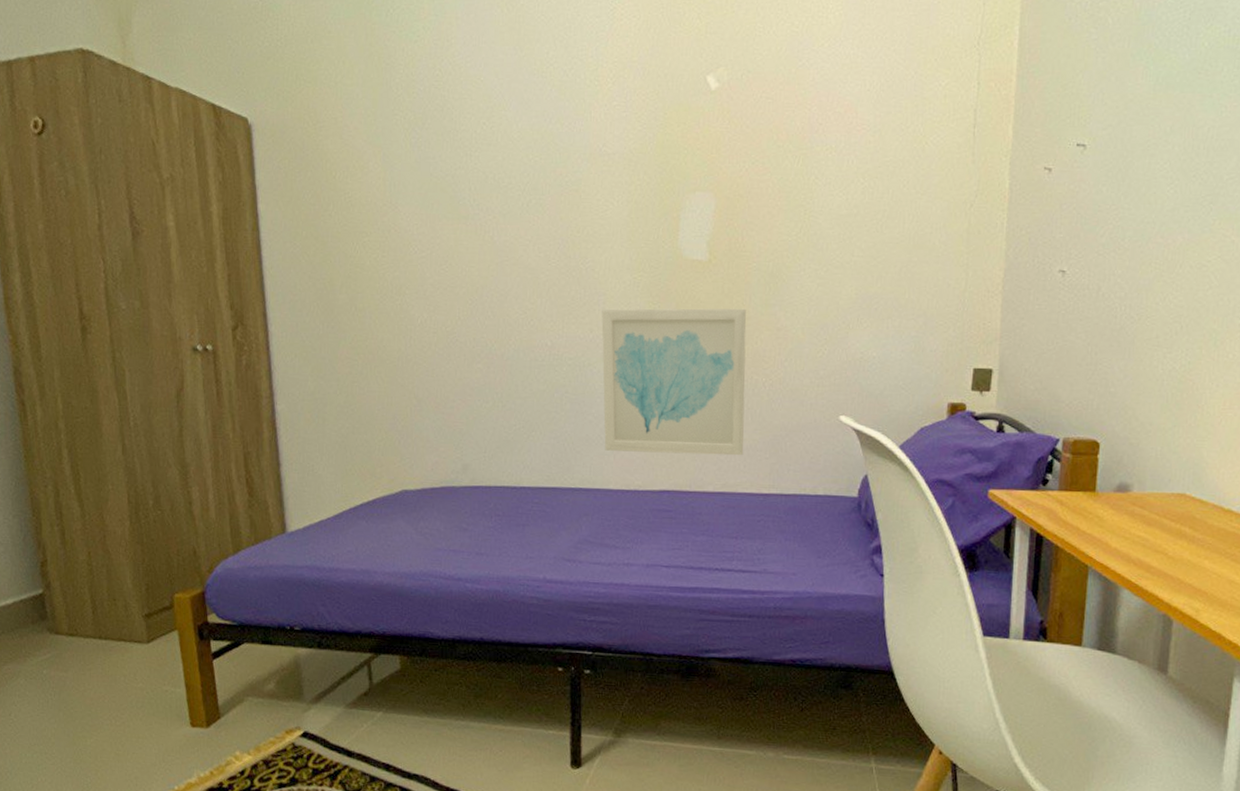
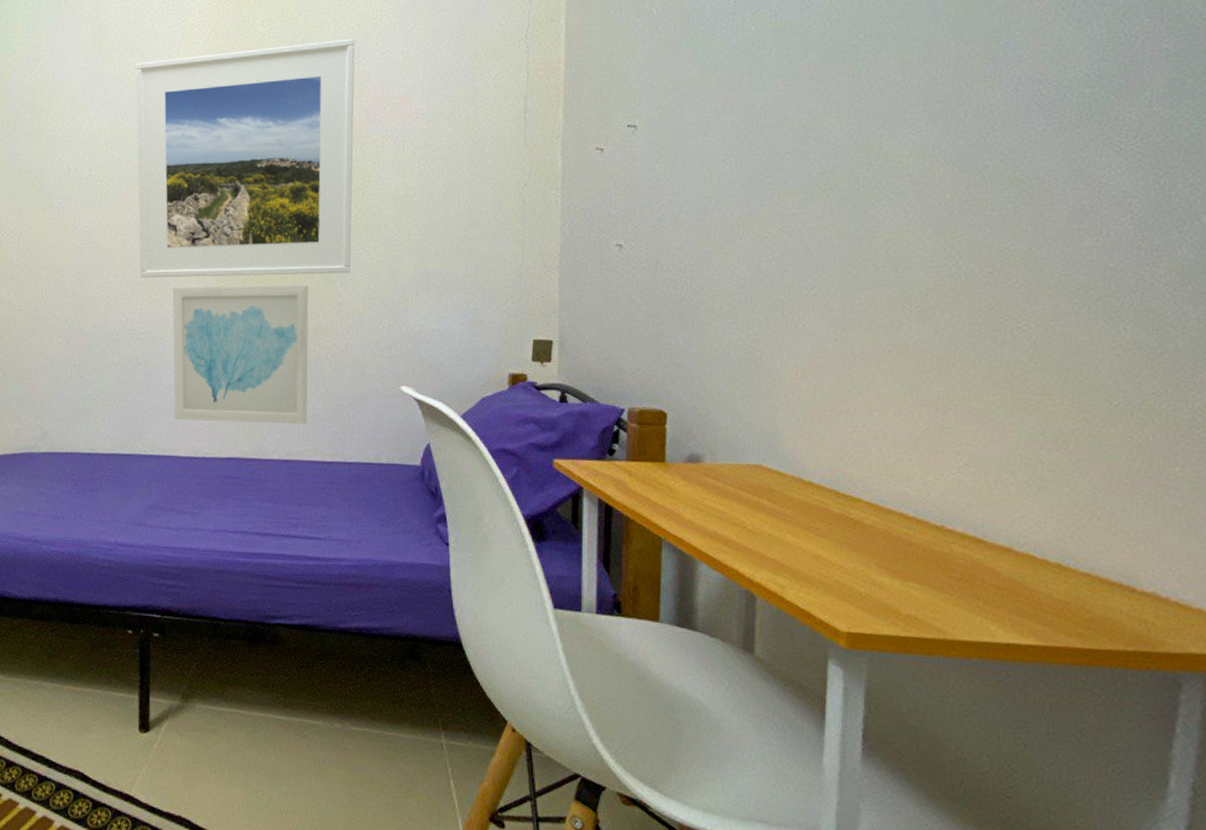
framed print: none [558,38,799,299] -> present [135,38,355,278]

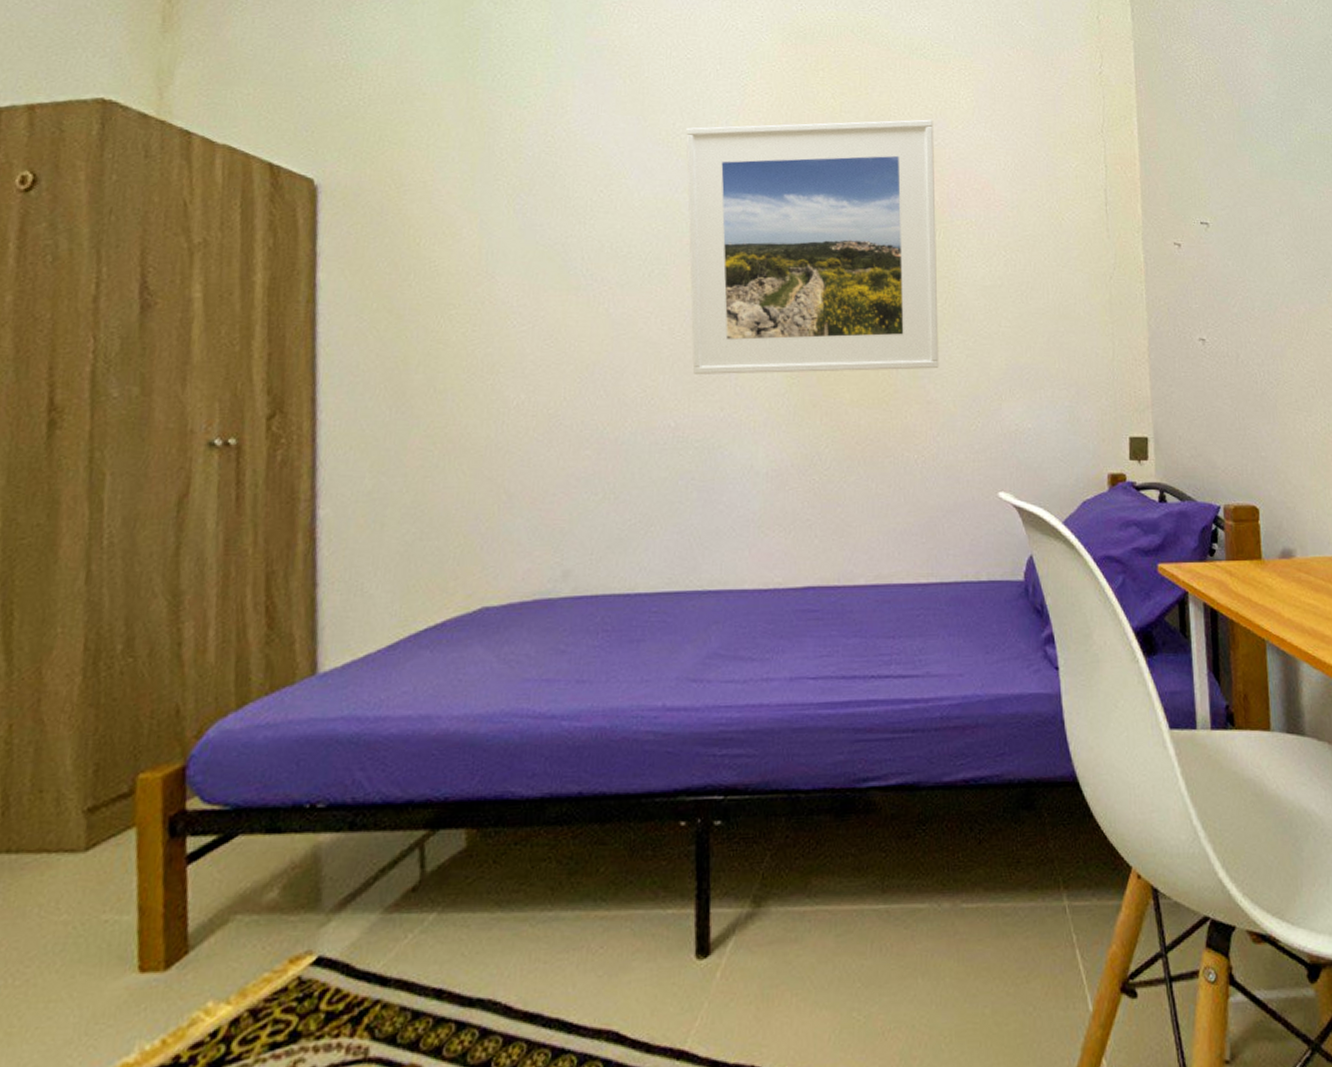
wall art: present [172,284,309,425] -> none [734,381,898,544]

